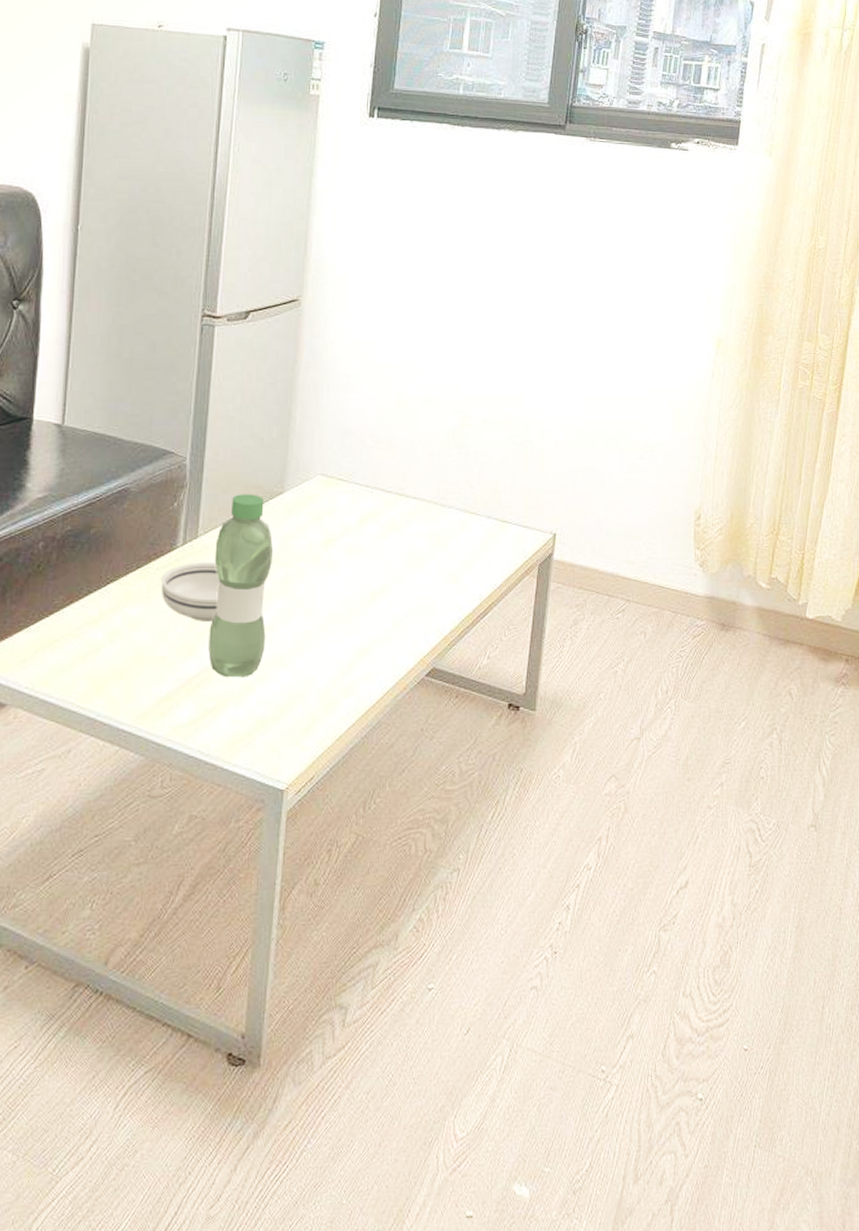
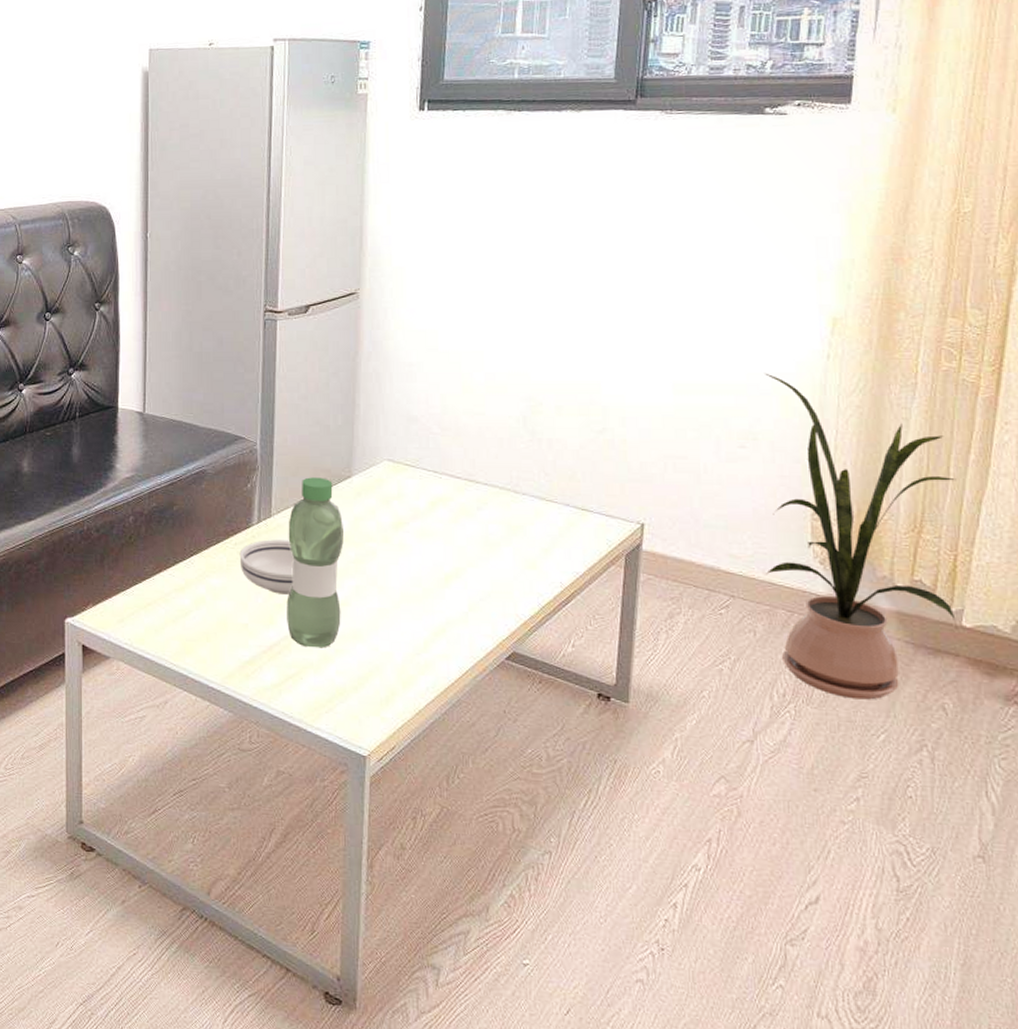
house plant: none [656,388,806,691] -> present [765,373,957,700]

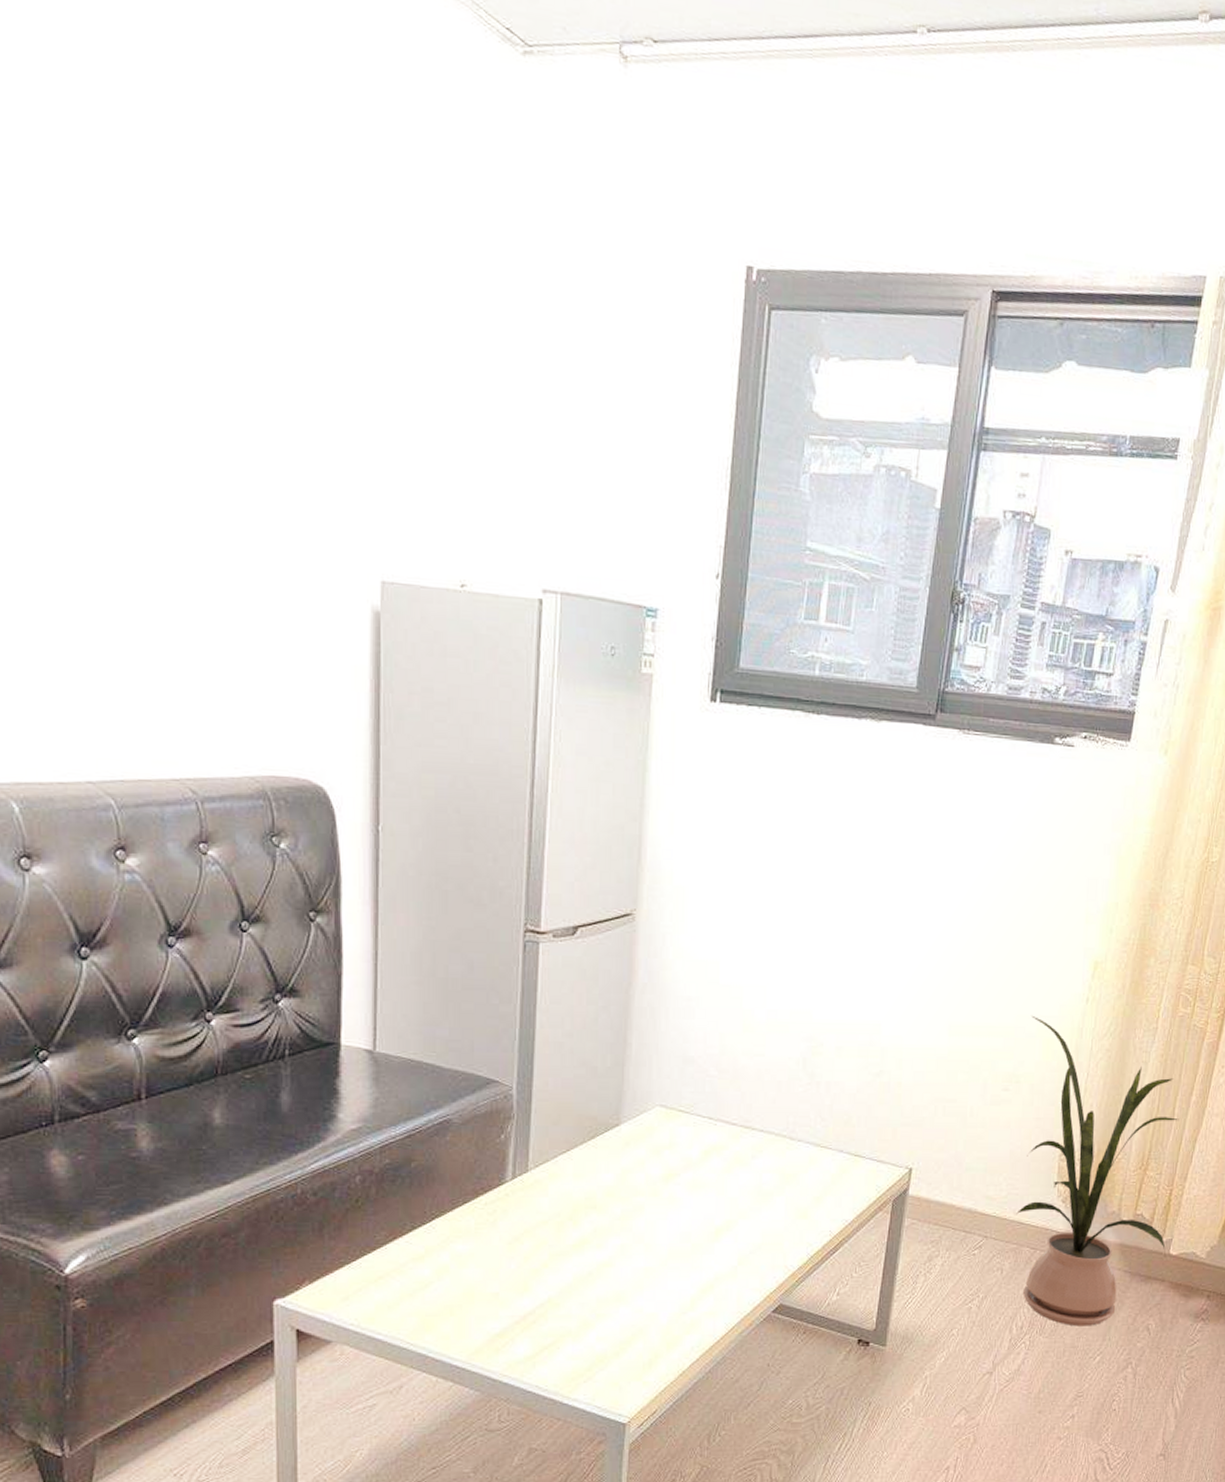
bowl: present [239,539,294,595] -> none [490,1197,553,1258]
water bottle: present [286,477,344,648] -> none [543,1126,609,1314]

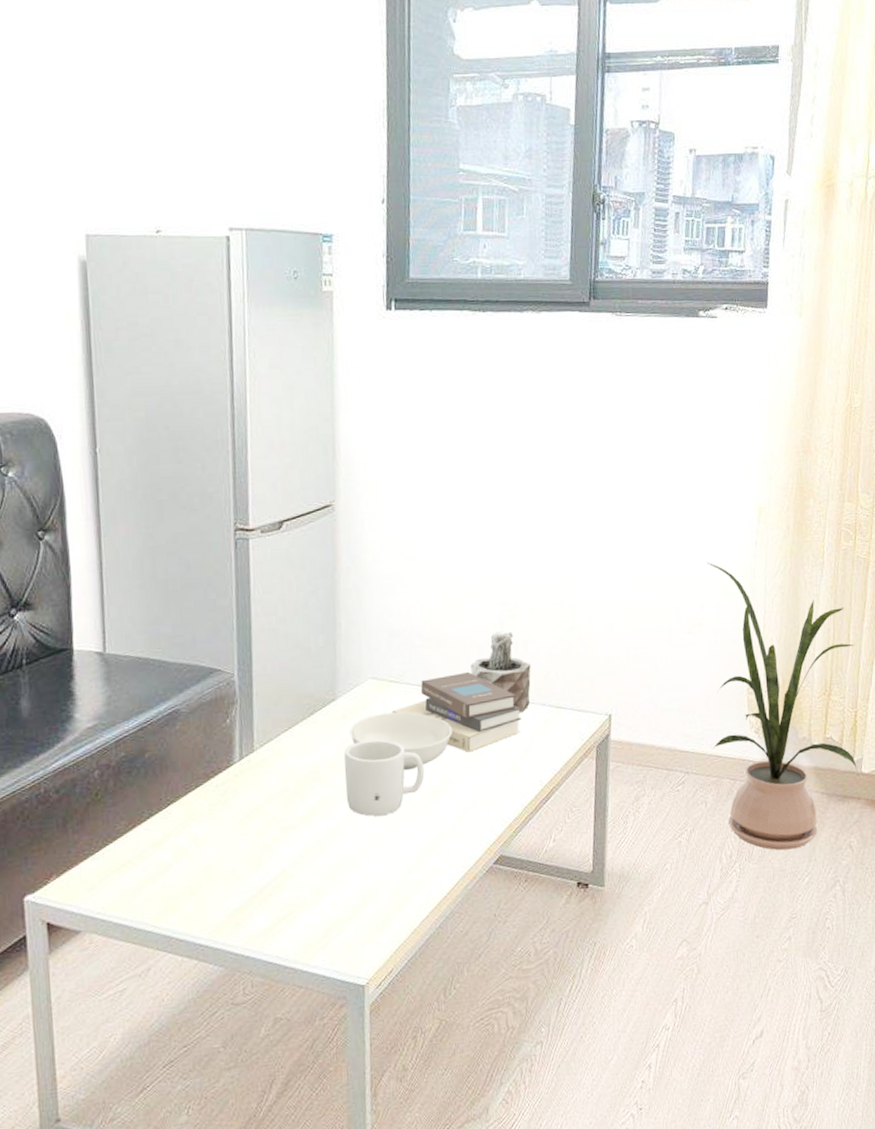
mug: none [622,1171,708,1251] -> present [344,739,425,816]
bowl: none [632,1144,741,1207] -> present [349,711,452,771]
books: none [678,1108,818,1194] -> present [391,671,522,752]
succulent plant: none [767,1069,832,1158] -> present [470,631,531,713]

